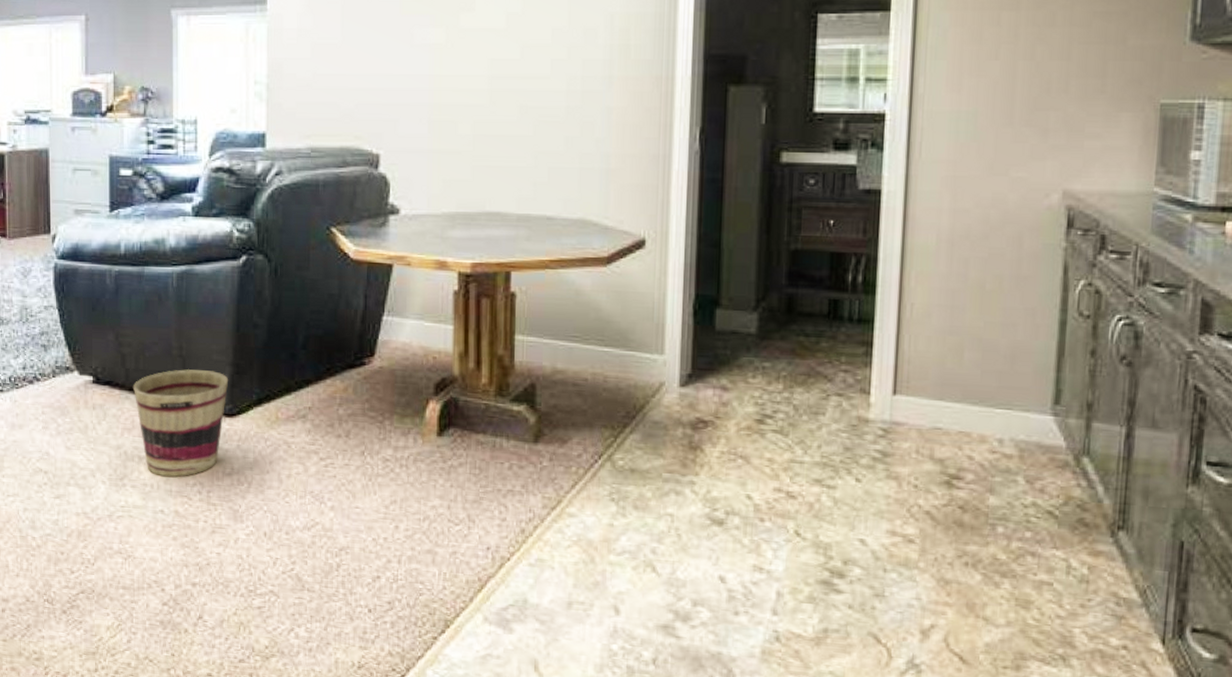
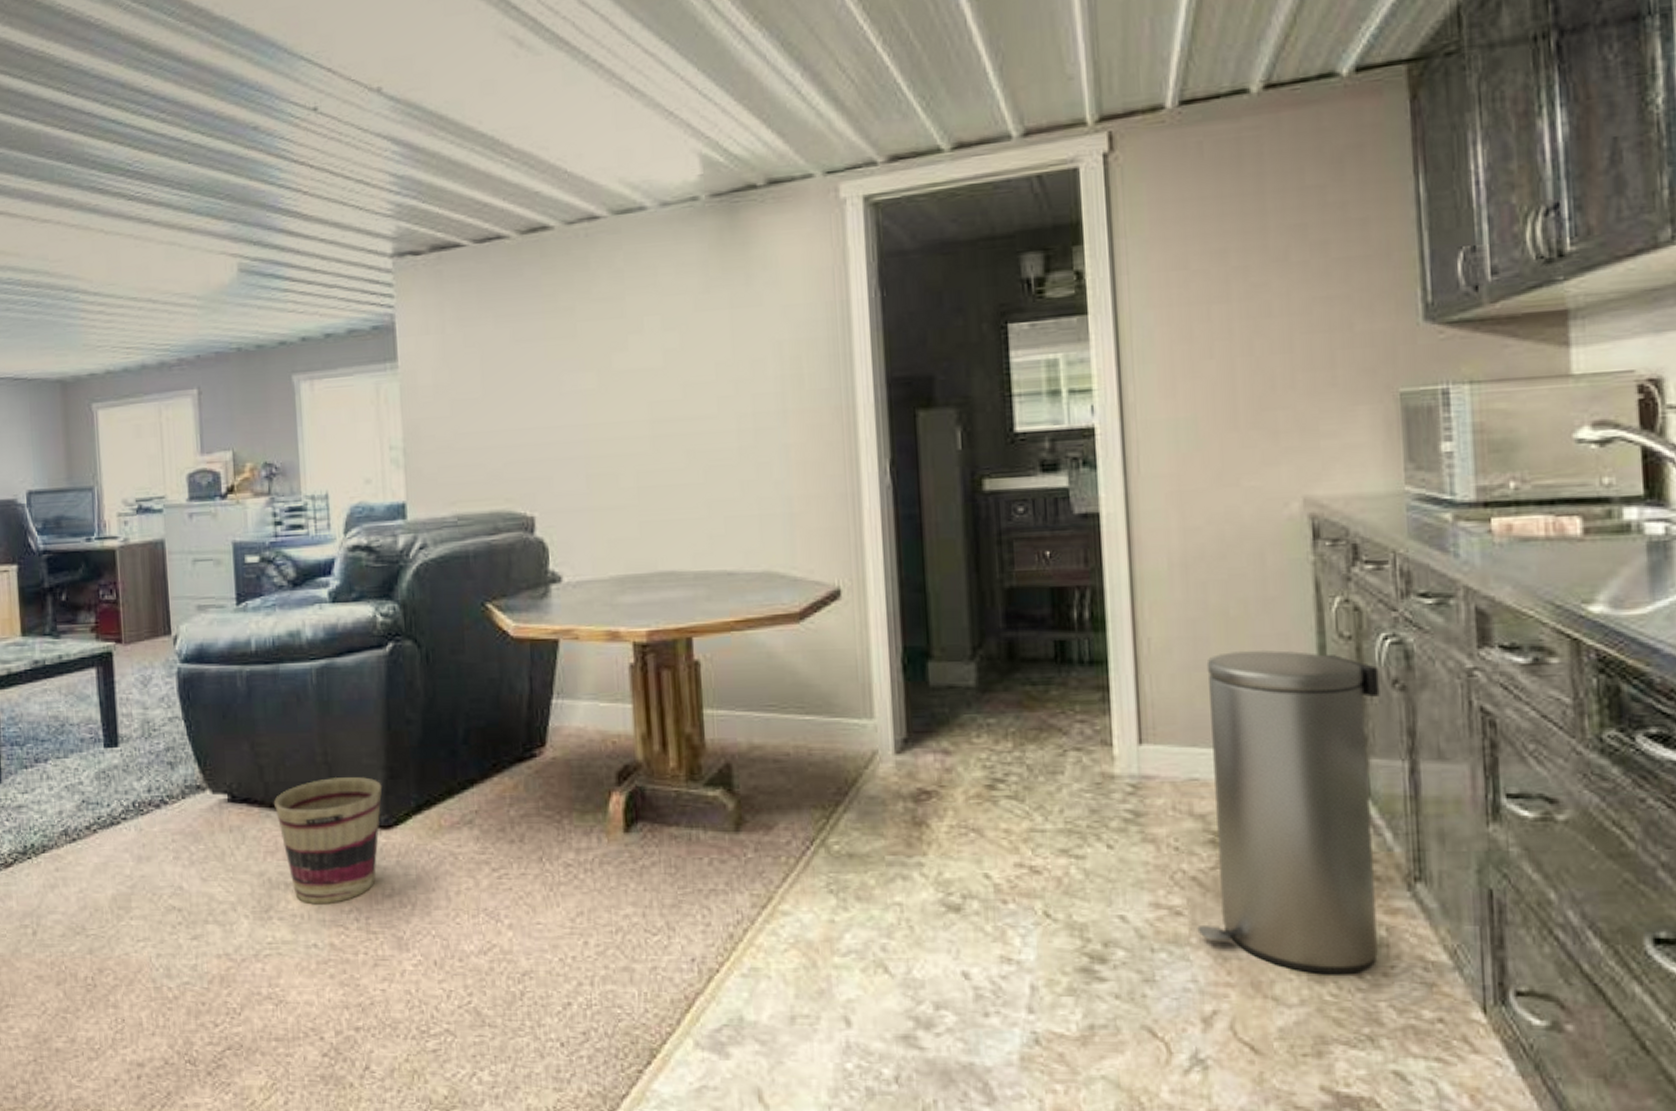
pedal bin: none [925,320,1110,603] -> present [1197,650,1380,975]

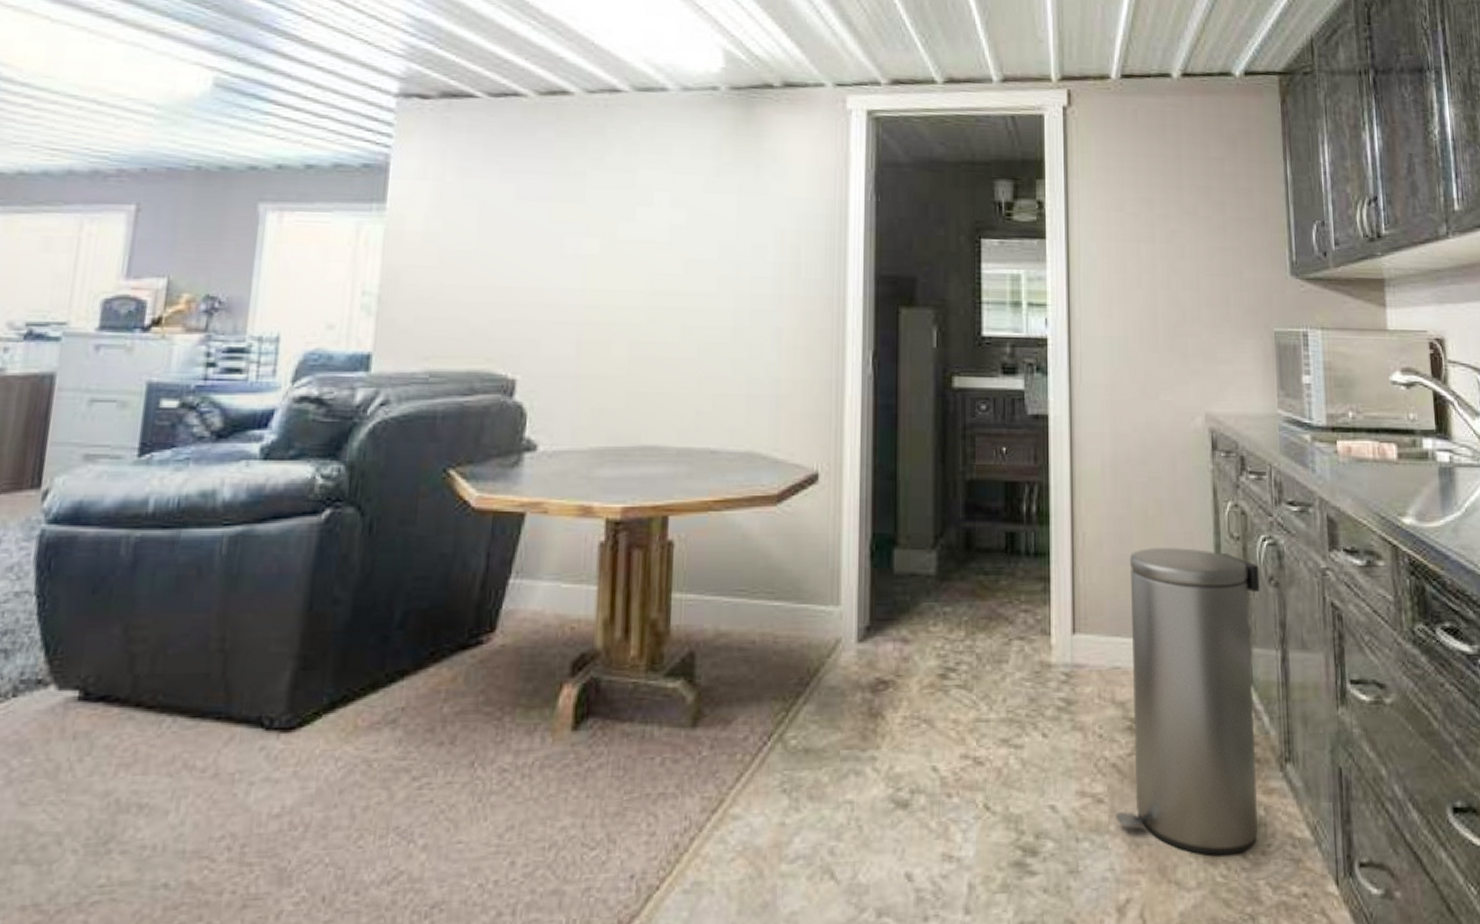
basket: present [274,777,383,903] -> none [142,668,290,830]

